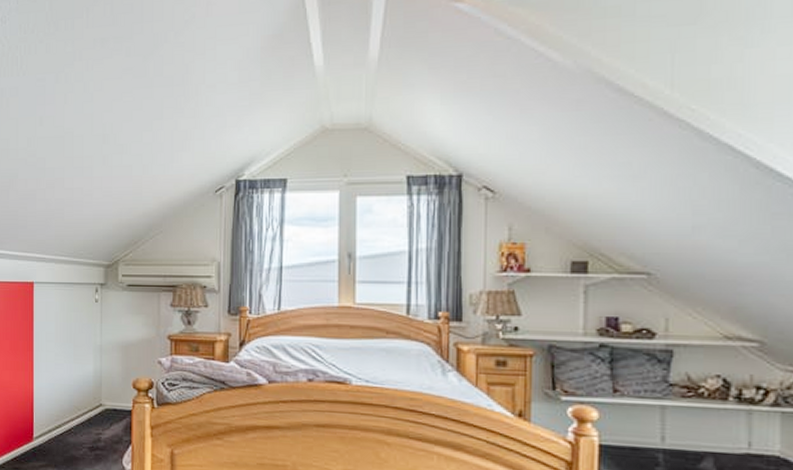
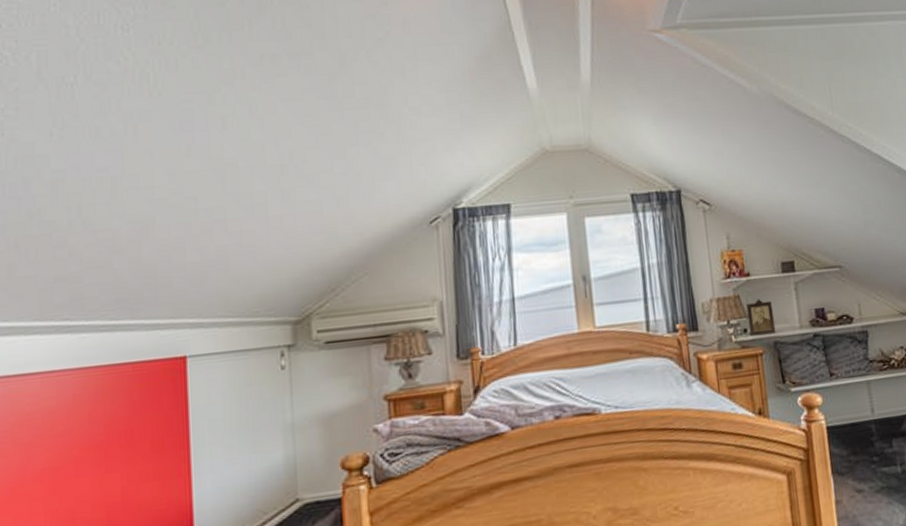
photo frame: none [520,297,554,337] -> present [746,299,776,337]

